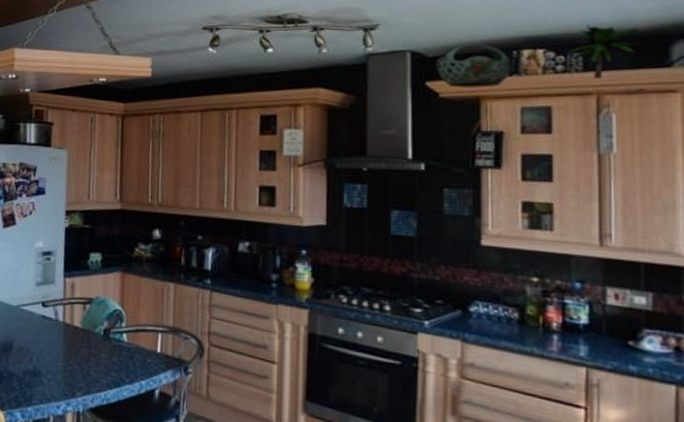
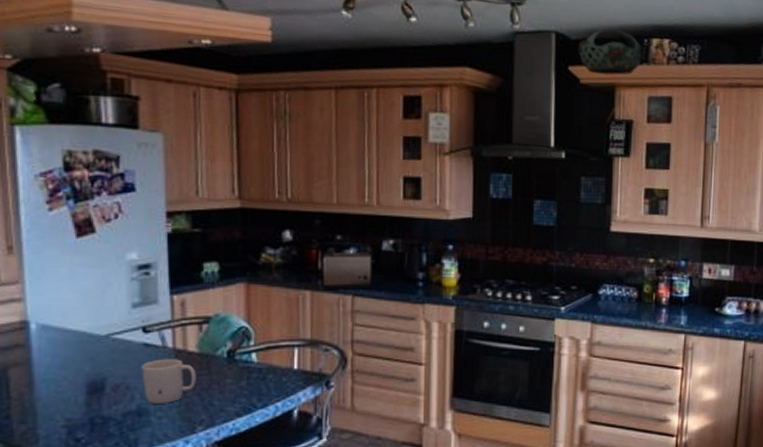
mug: none [38,330,79,369] -> present [141,359,196,404]
toaster: none [185,250,231,286] -> present [322,251,375,290]
decorative plant: present [565,24,638,79] -> none [686,17,741,71]

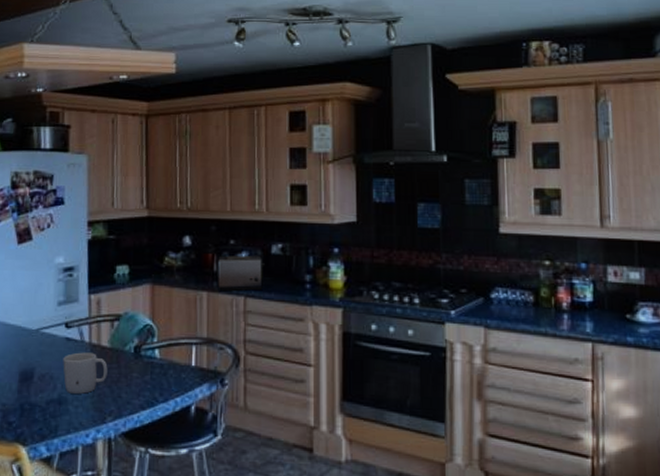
decorative basket: present [578,28,644,75] -> none [455,36,524,79]

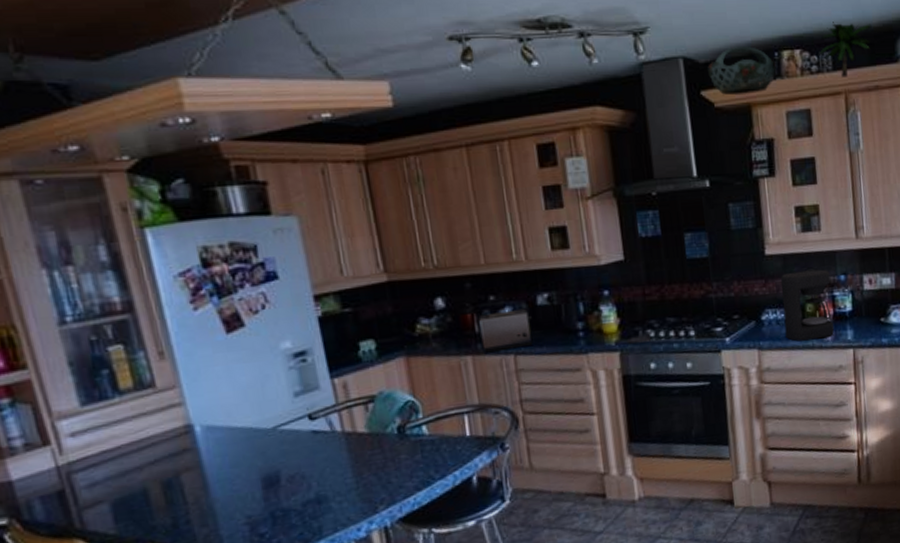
mug: present [63,352,108,394] -> none [313,441,371,490]
decorative basket: none [455,36,524,79] -> present [708,46,777,95]
coffee maker: none [514,253,571,327] -> present [781,269,834,342]
decorative plant: none [568,17,628,69] -> present [818,22,872,77]

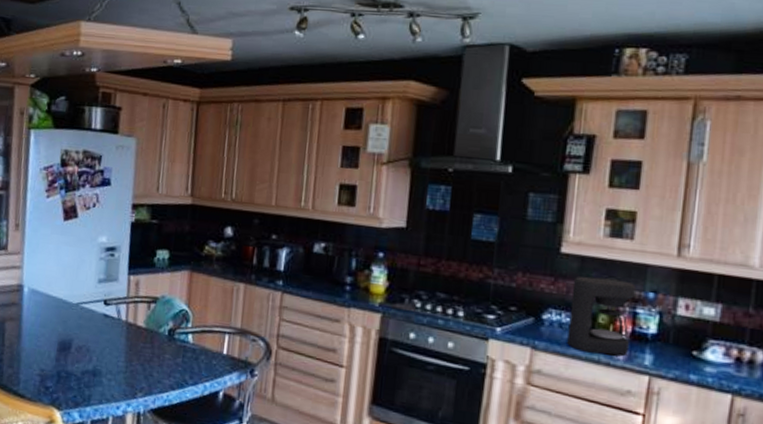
toaster: present [479,308,533,353] -> none [255,249,305,288]
decorative basket: present [708,46,777,95] -> none [534,39,615,87]
decorative plant: present [818,22,872,77] -> none [668,23,745,83]

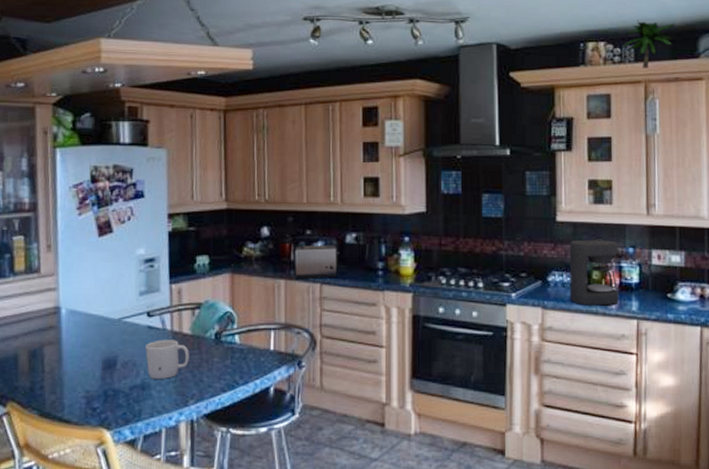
mug: none [99,329,142,369] -> present [145,340,190,379]
toaster: none [255,249,305,288] -> present [295,244,339,279]
decorative plant: none [668,23,745,83] -> present [621,20,675,68]

